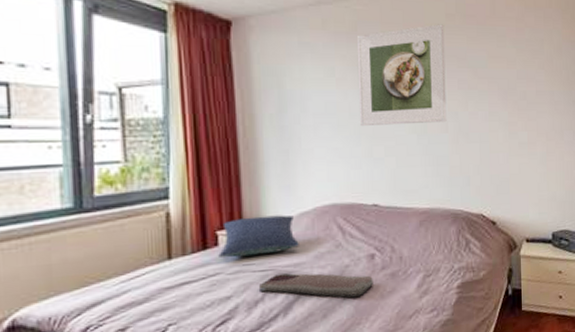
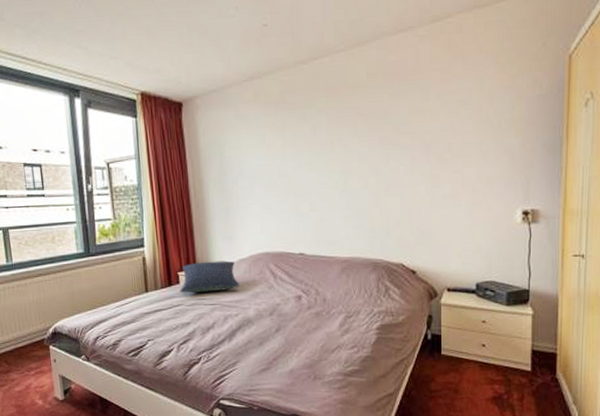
serving tray: present [259,273,373,298] -> none [210,308,300,331]
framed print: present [356,24,447,127] -> none [283,84,368,186]

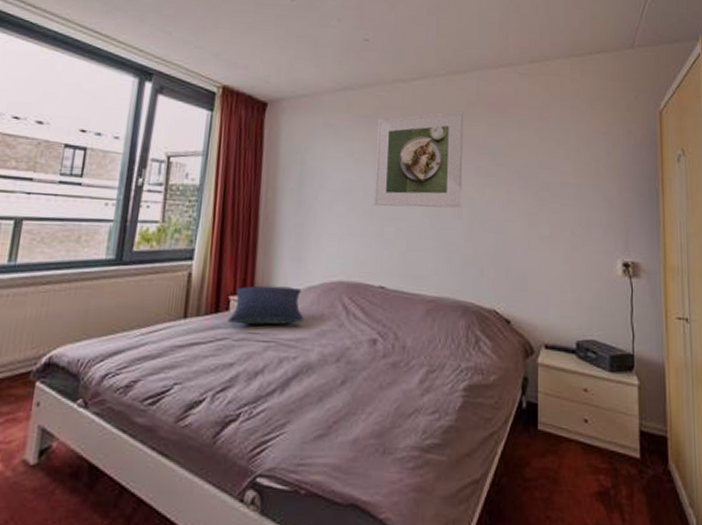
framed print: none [283,84,368,186] -> present [374,111,464,208]

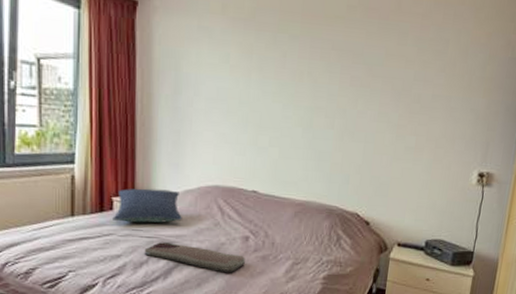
serving tray: none [261,347,373,384] -> present [145,242,245,273]
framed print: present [374,111,464,208] -> none [249,15,344,119]

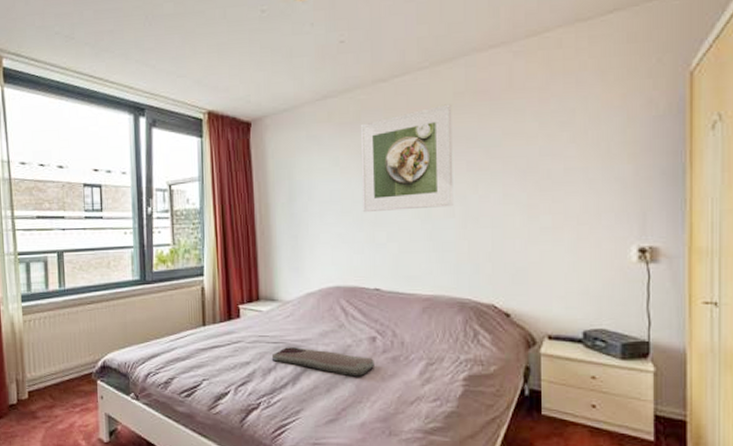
pillow: present [113,188,182,223] -> none [240,294,306,329]
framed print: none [249,15,344,119] -> present [360,104,454,213]

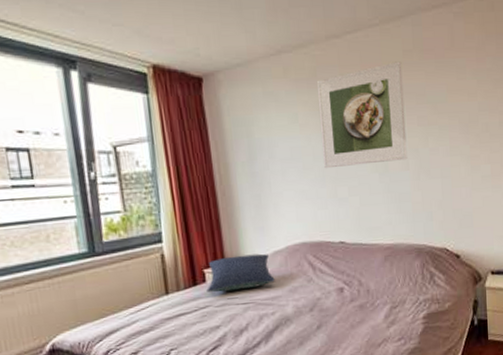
pillow: none [240,294,306,329] -> present [206,253,275,292]
serving tray: present [272,347,374,377] -> none [243,305,343,328]

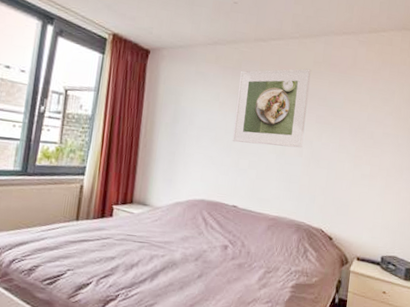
pillow: present [206,253,275,292] -> none [111,199,171,230]

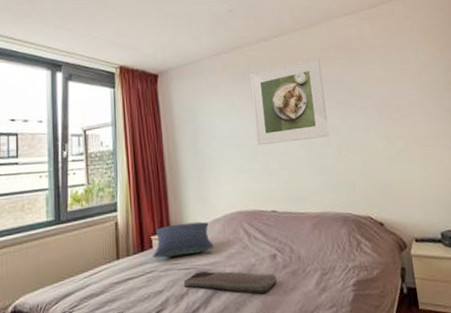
pillow: none [111,199,171,230] -> present [153,221,214,258]
serving tray: none [136,247,224,278] -> present [184,271,277,294]

